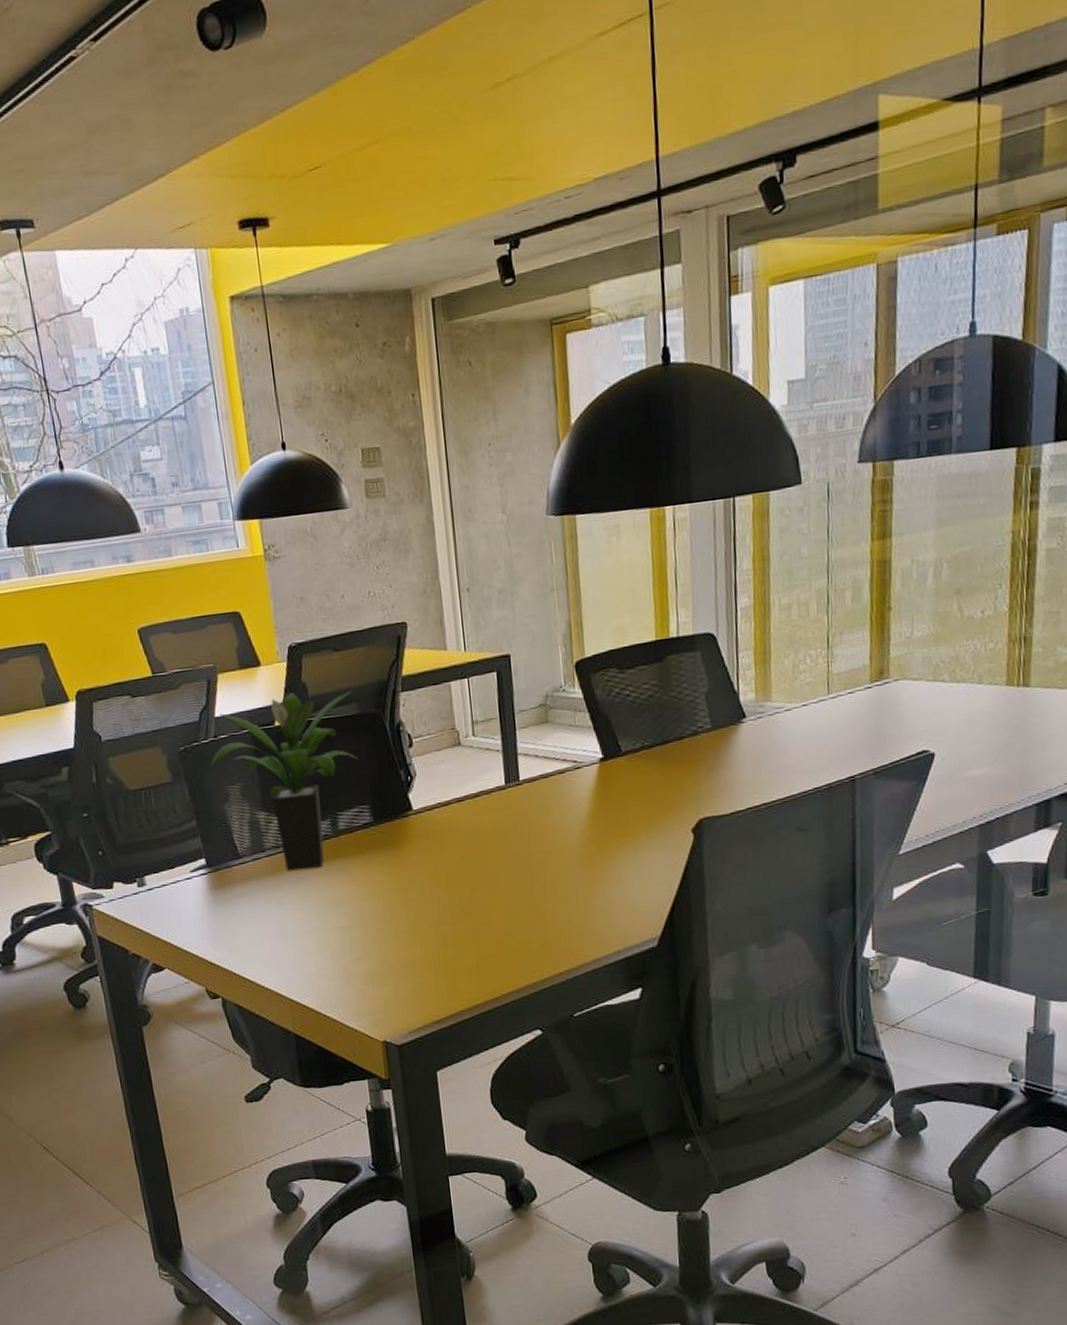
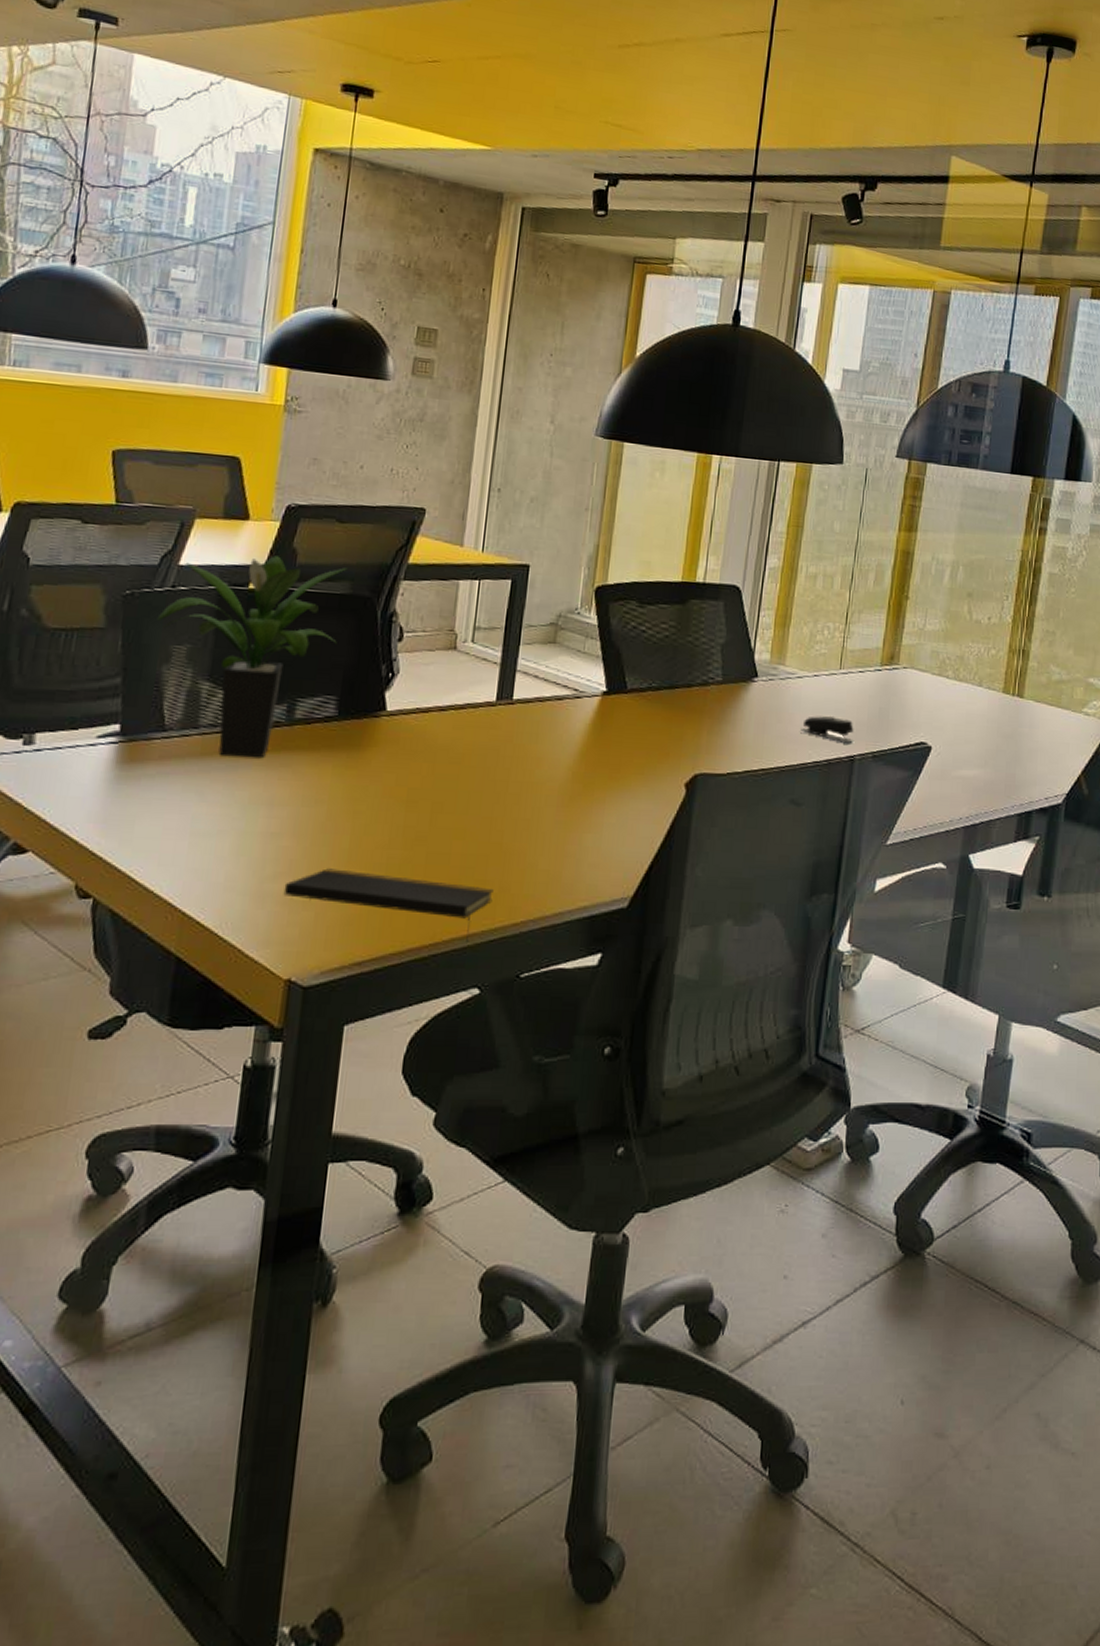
notepad: none [363,946,537,994] -> present [283,868,494,943]
stapler: none [796,742,852,766] -> present [800,716,854,743]

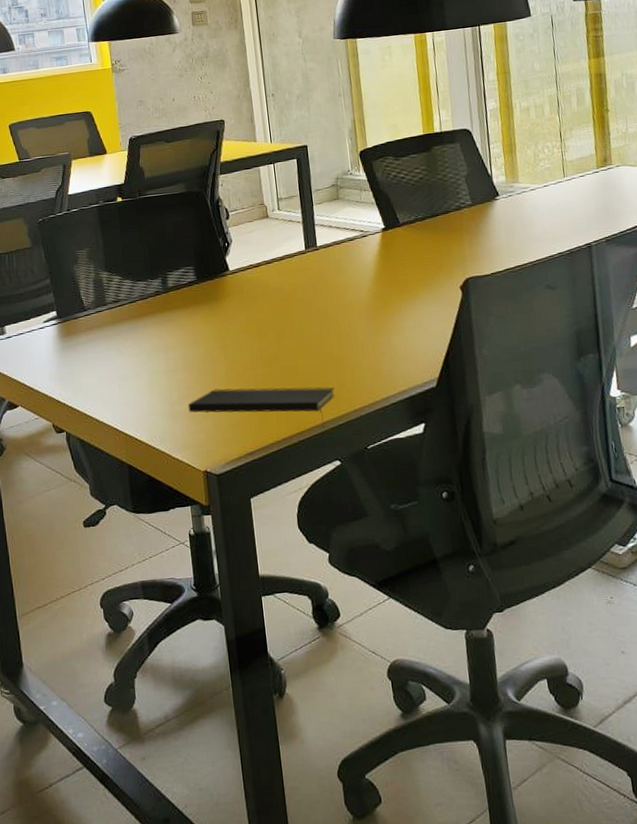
potted plant: present [157,556,348,759] -> none [63,174,185,322]
stapler: present [800,716,854,743] -> none [542,215,587,235]

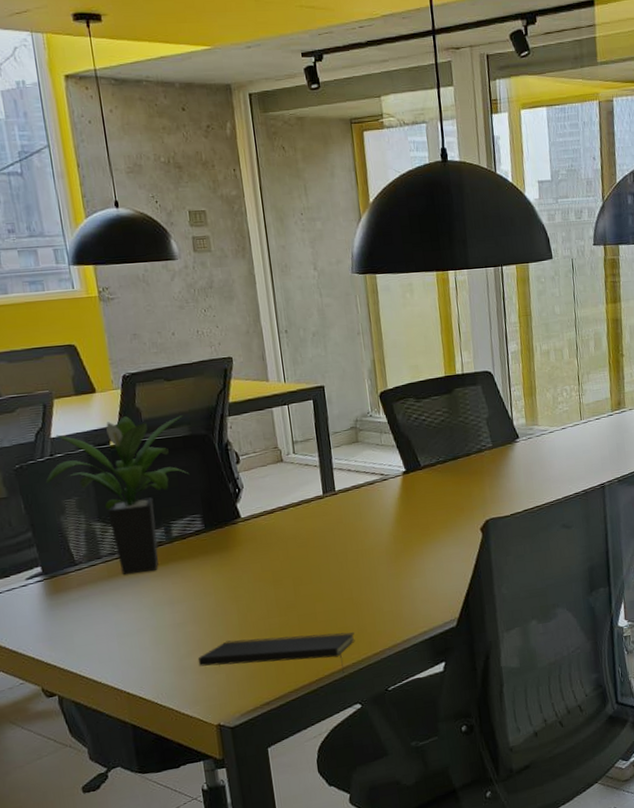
potted plant: none [63,174,185,322] -> present [45,415,190,576]

